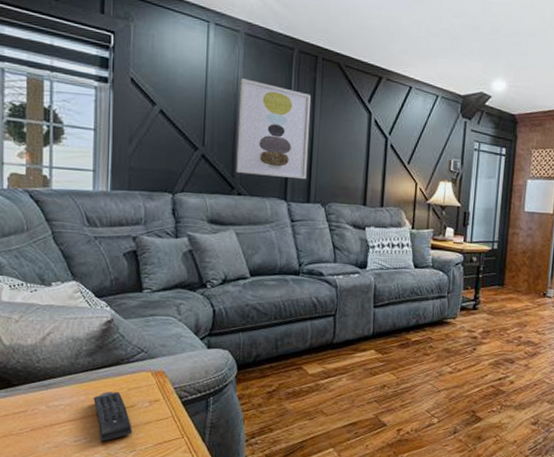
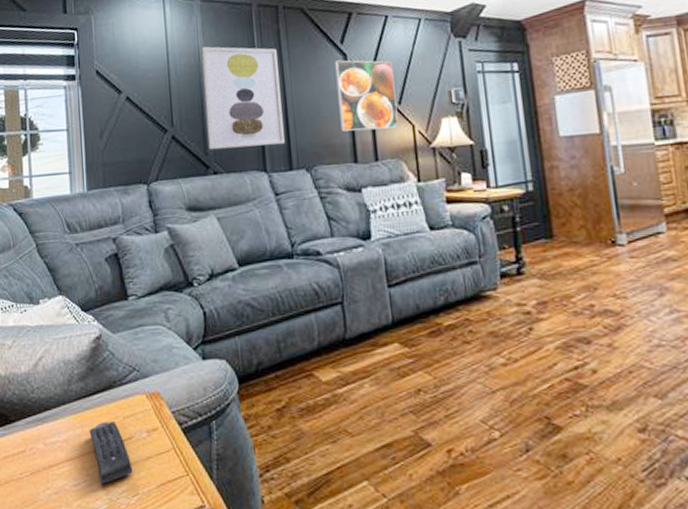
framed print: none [357,116,409,183] -> present [334,60,399,132]

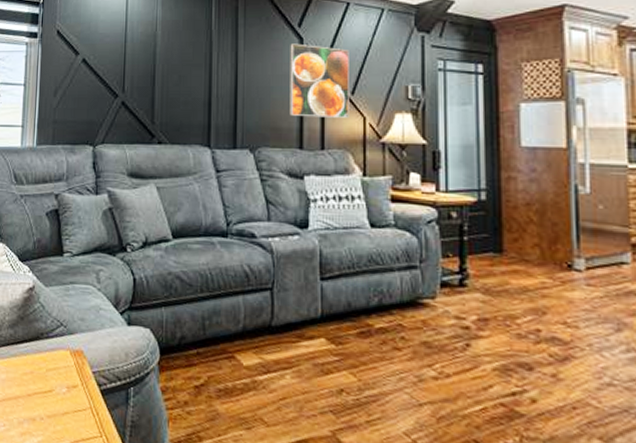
remote control: present [89,422,133,484] -> none [13,371,50,432]
wall art: present [201,46,285,150] -> none [156,17,233,121]

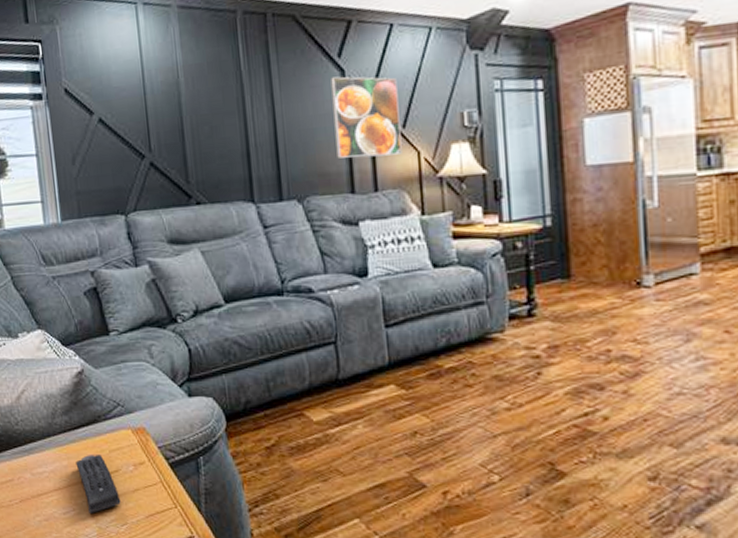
remote control: none [13,371,50,432] -> present [75,455,121,513]

